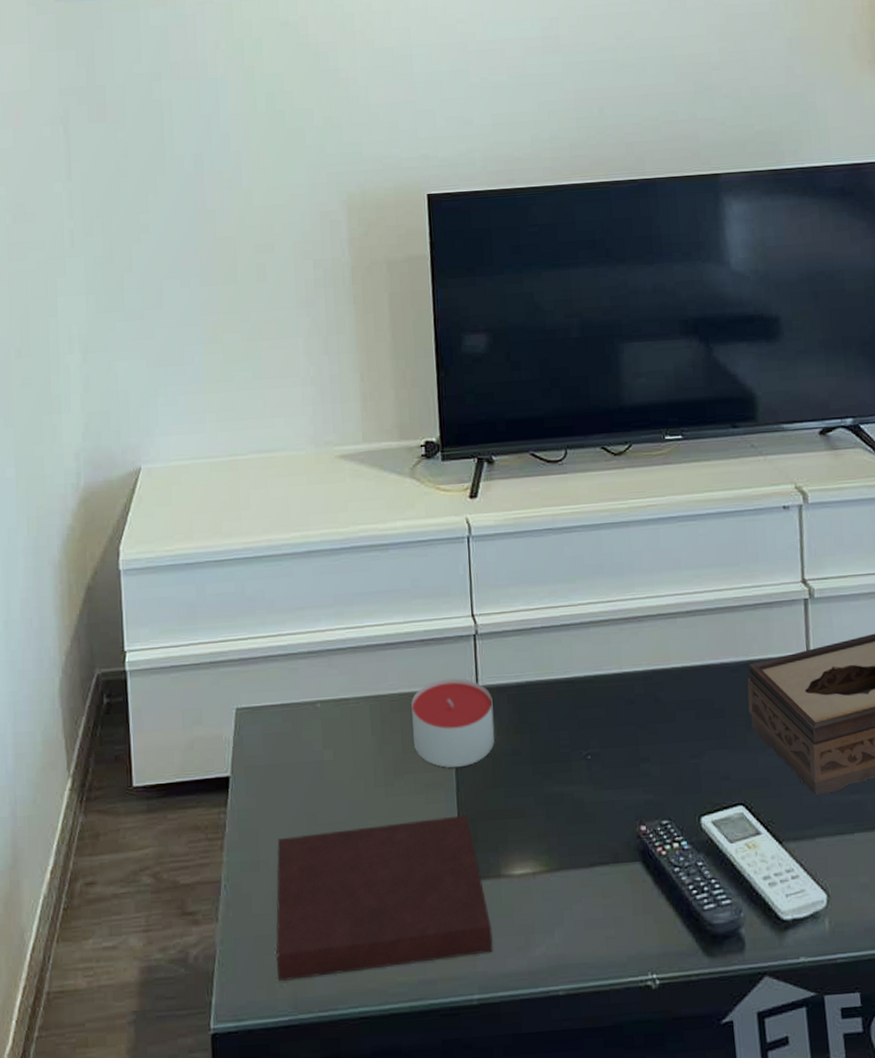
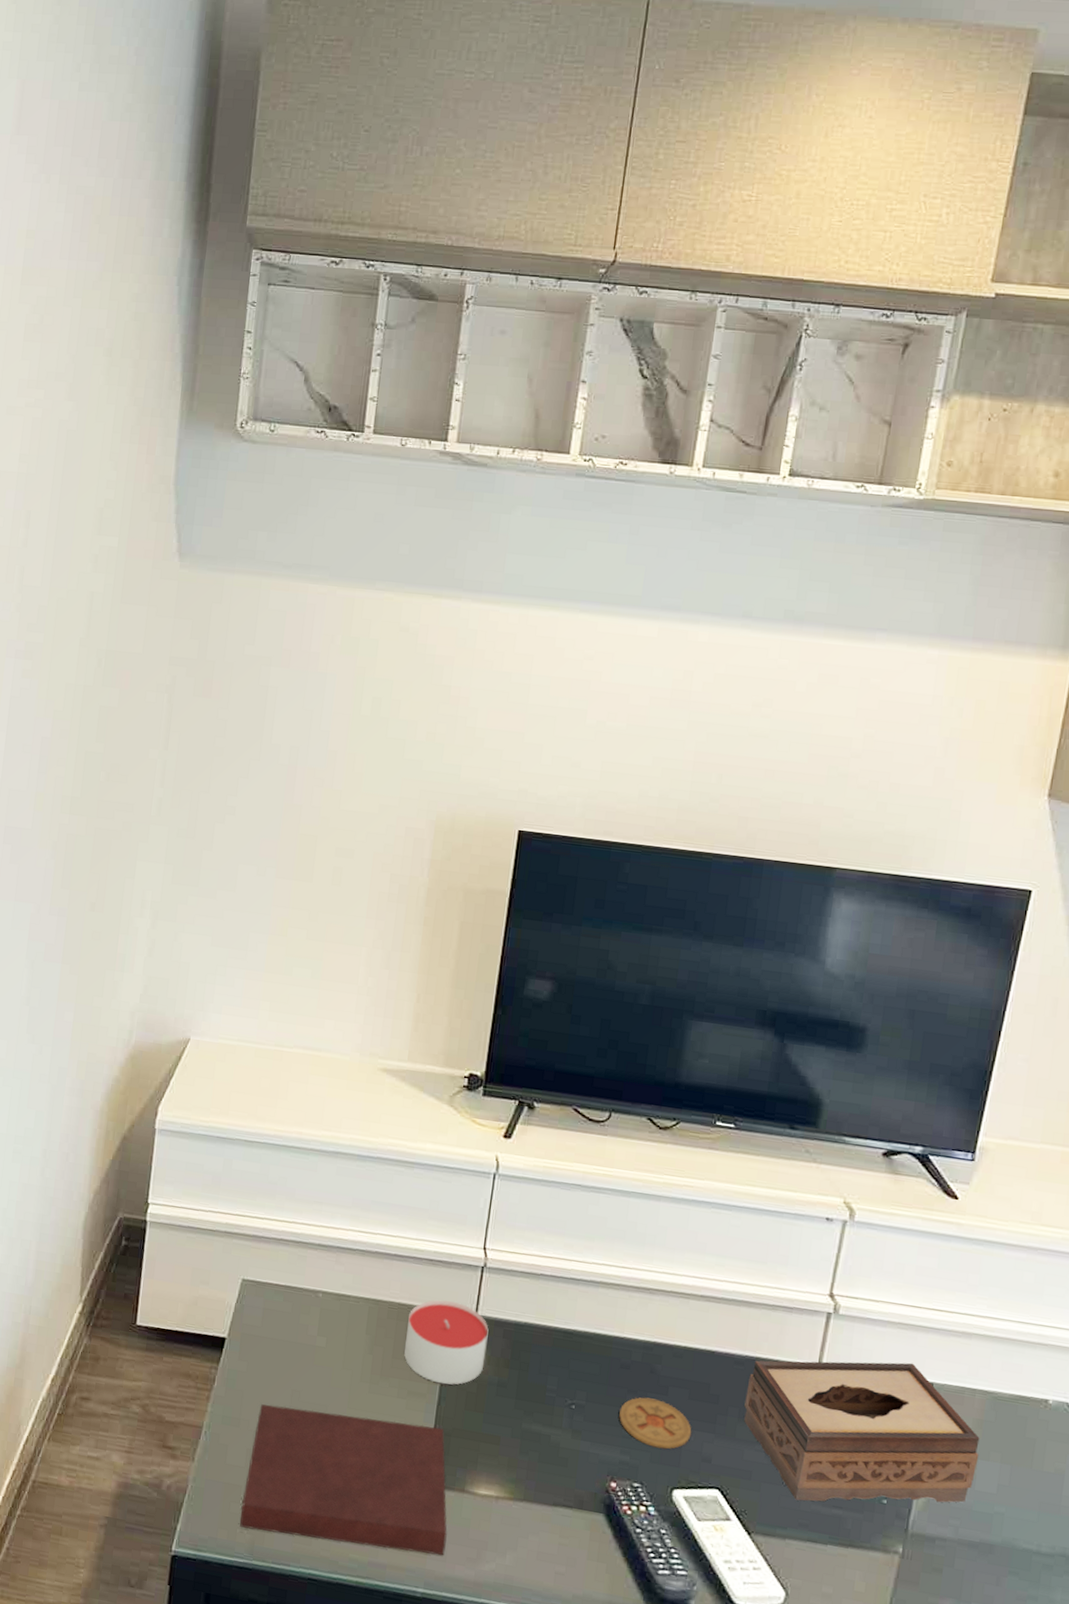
coaster: none [634,728,706,779] -> present [619,1397,692,1449]

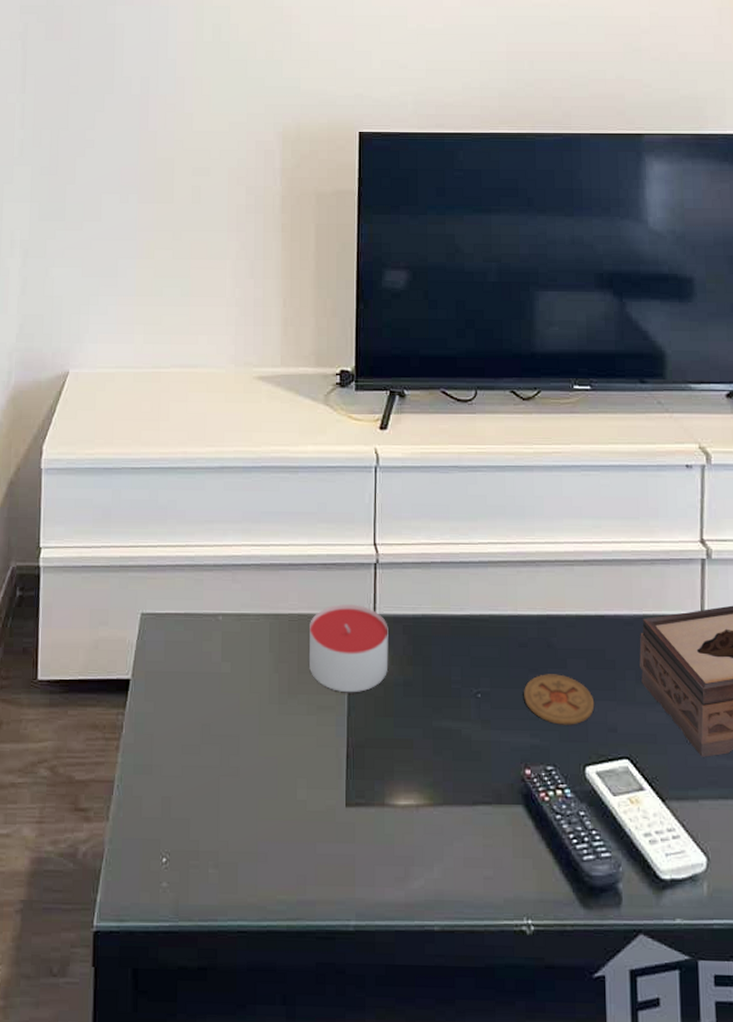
notebook: present [240,1404,447,1556] -> none [161,740,372,886]

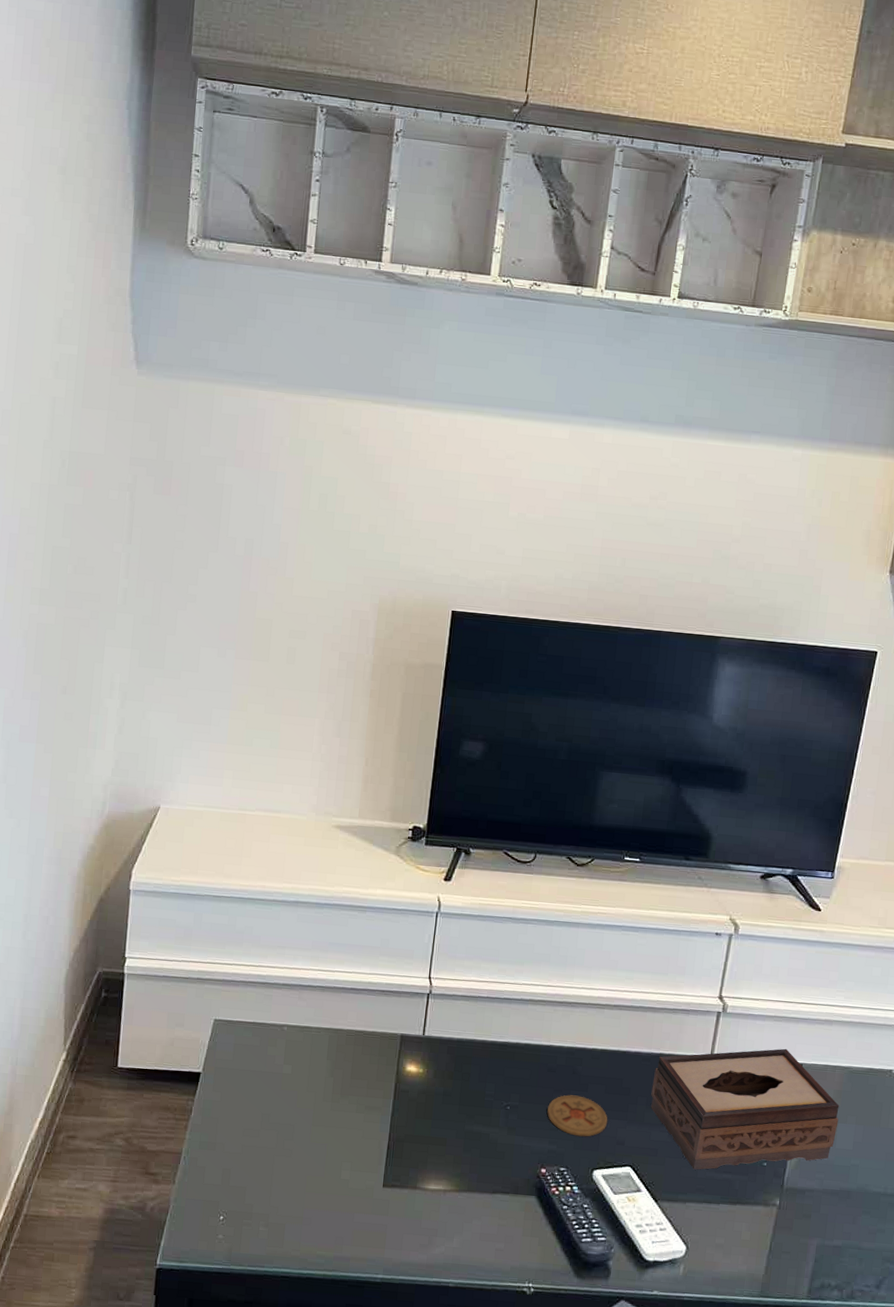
candle: present [309,604,389,693] -> none [361,1025,435,1098]

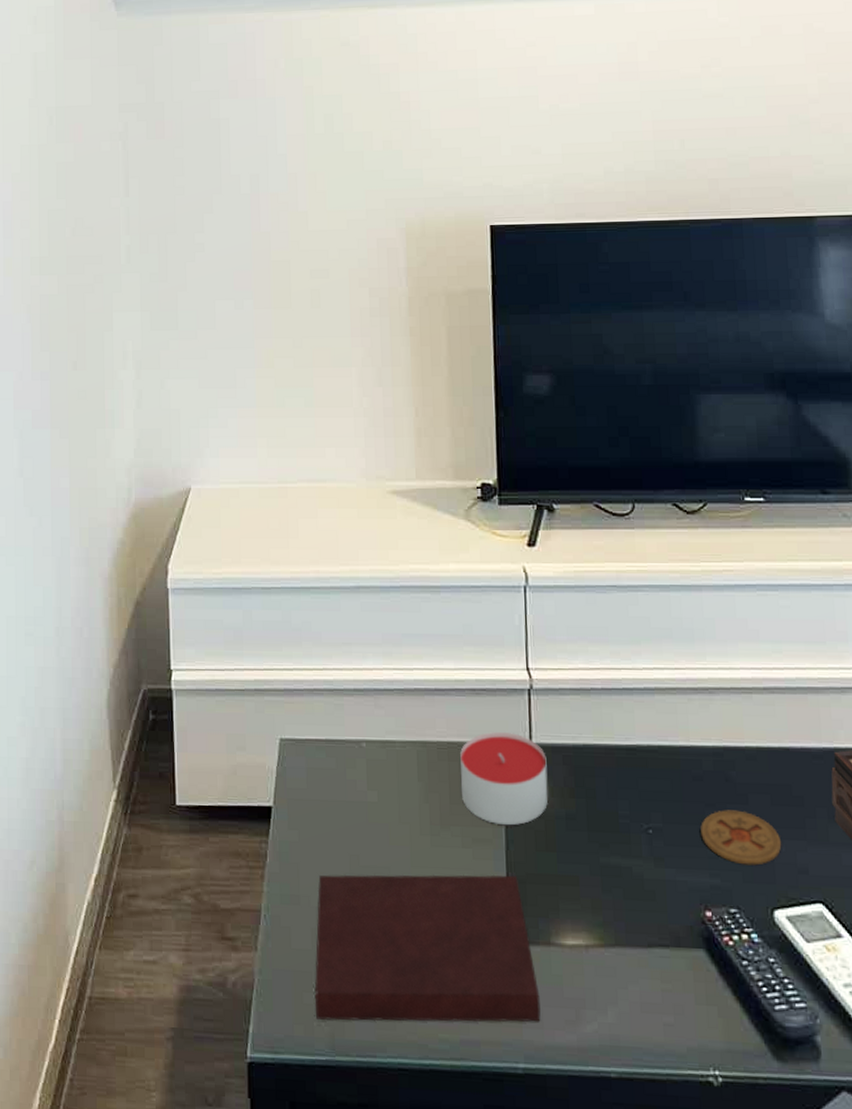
notebook: none [218,1128,402,1245] -> present [314,874,541,1022]
candle: none [361,1025,435,1098] -> present [460,732,548,826]

